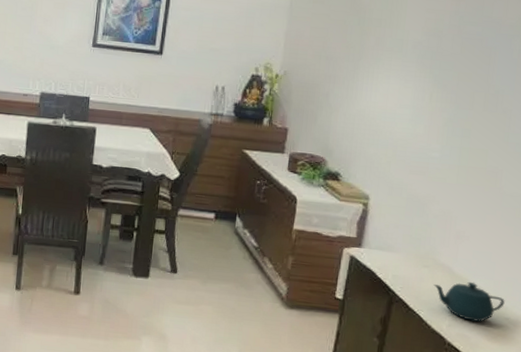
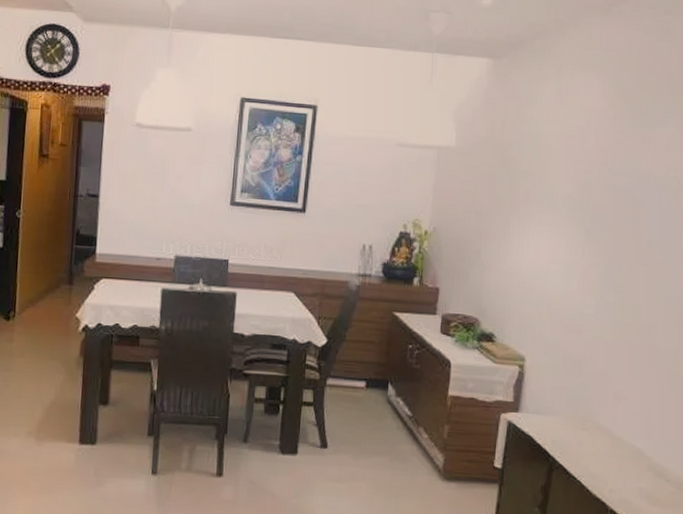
teapot: present [433,281,505,322] -> none [593,443,665,486]

